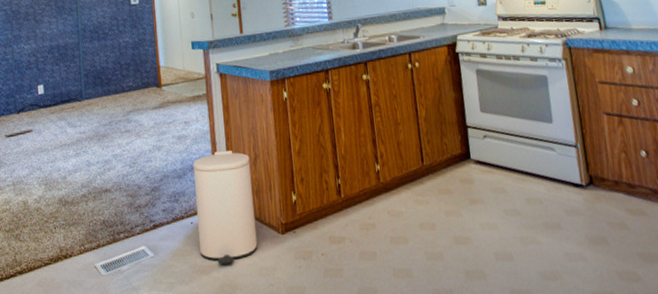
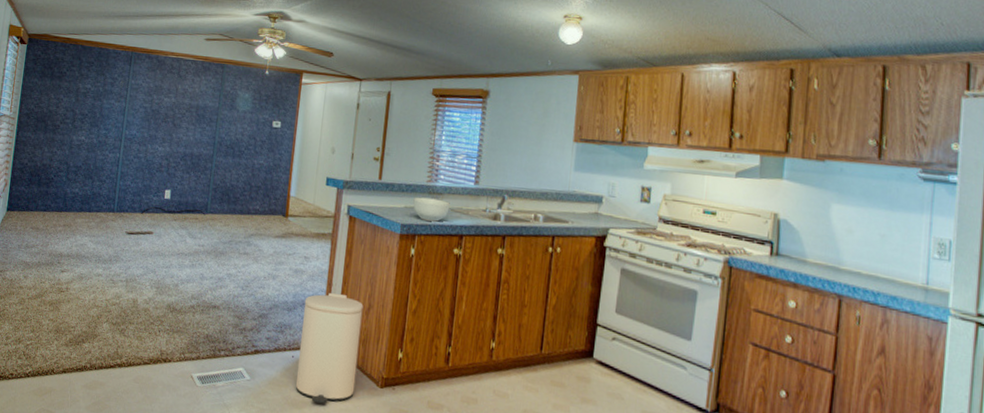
bowl: none [276,40,312,64] -> present [413,197,451,223]

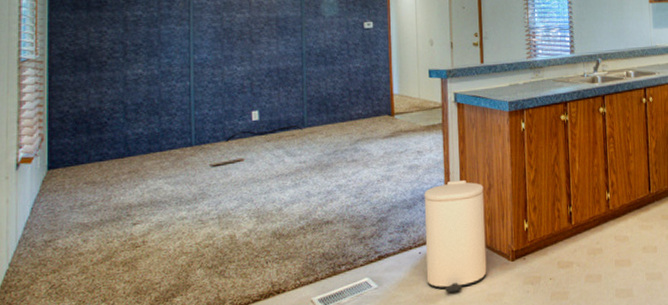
bowl: present [413,197,451,223] -> none [517,72,552,95]

